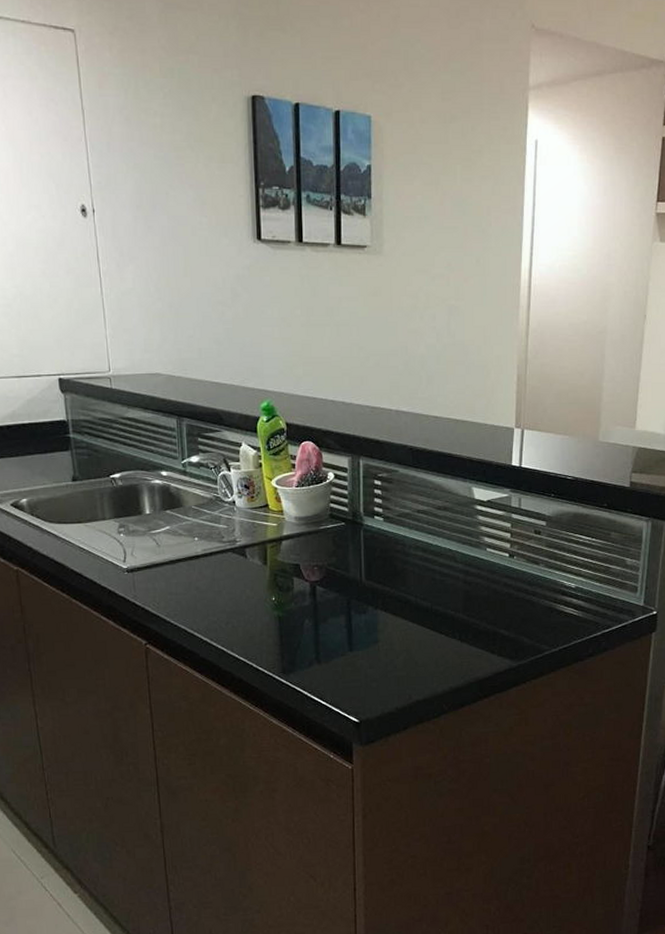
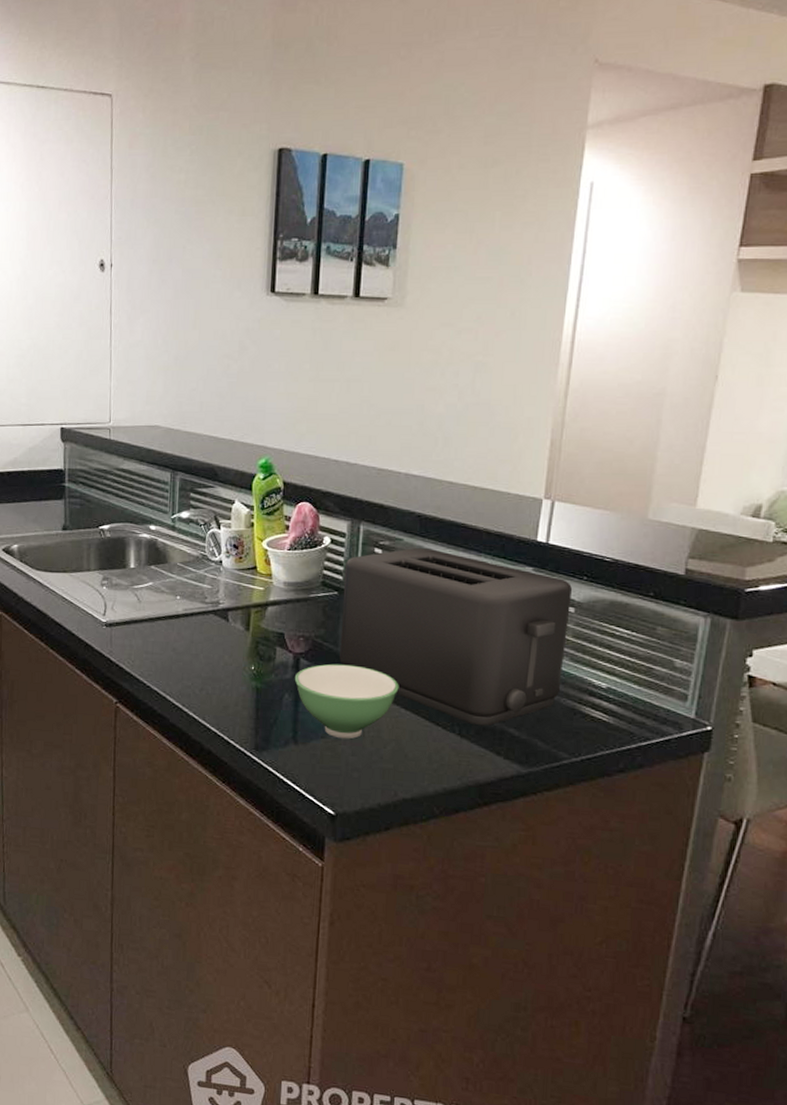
bowl: none [312,587,406,655] -> present [294,663,399,739]
toaster: none [349,478,544,630] -> present [339,548,573,726]

